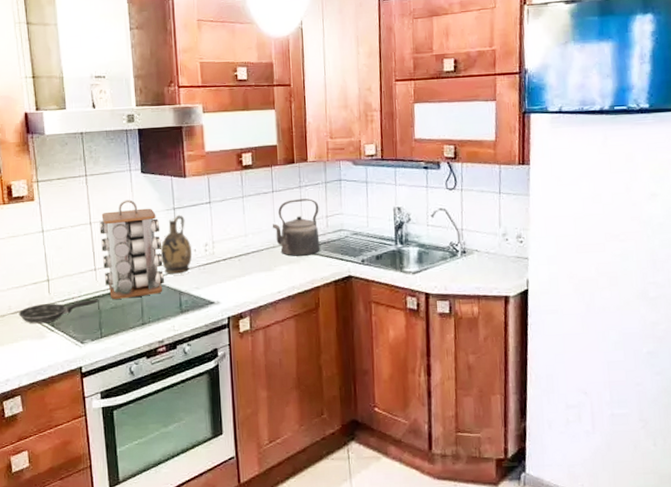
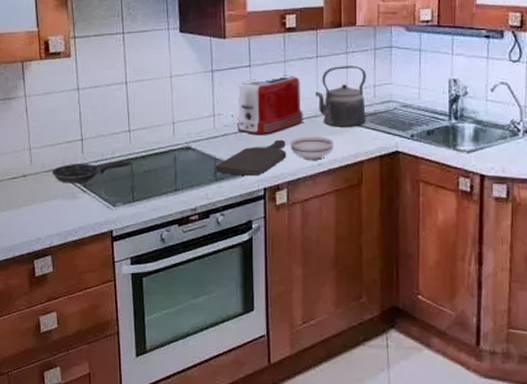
spice rack: present [99,199,164,299] -> none [135,59,199,163]
ceramic jug: present [159,214,193,275] -> none [195,77,230,141]
cutting board: none [180,270,248,307] -> present [215,139,287,177]
toaster: none [199,209,262,268] -> present [236,75,303,136]
bowl: none [250,265,292,288] -> present [289,136,334,160]

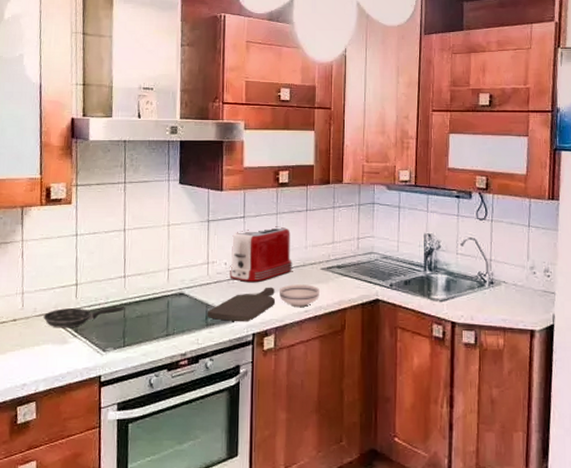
kettle: present [314,66,367,127] -> none [303,219,351,276]

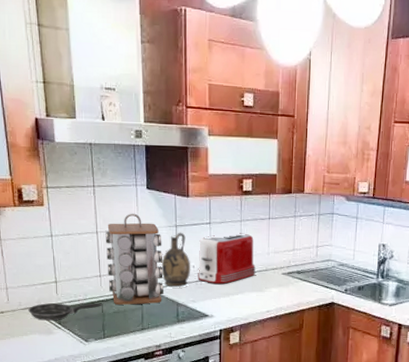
spice rack: none [132,209,193,308] -> present [105,213,163,305]
ceramic jug: none [190,227,223,287] -> present [160,232,191,288]
cutting board: present [207,287,276,322] -> none [178,289,240,320]
bowl: present [278,284,319,307] -> none [243,287,280,307]

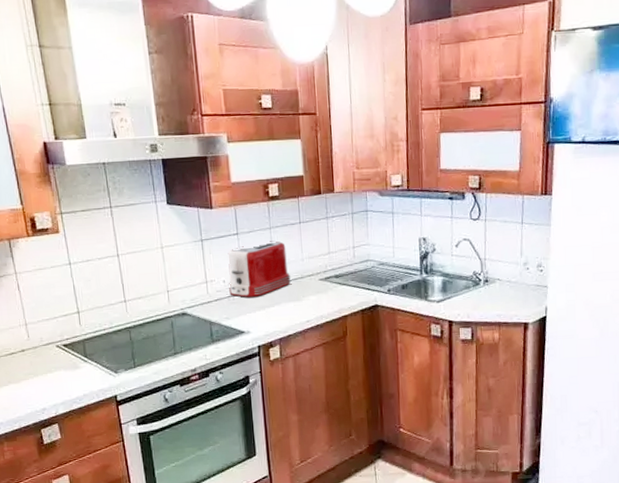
frying pan: present [28,303,103,321] -> none [50,330,130,355]
spice rack: present [105,213,163,305] -> none [126,231,194,330]
ceramic jug: present [160,232,191,288] -> none [188,246,222,306]

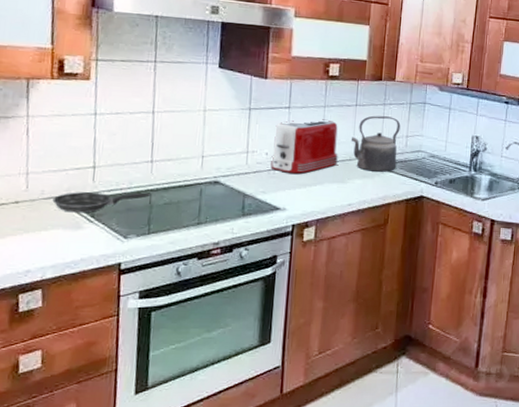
frying pan: none [50,330,130,355] -> present [52,192,152,213]
kettle: none [299,229,347,287] -> present [350,115,401,172]

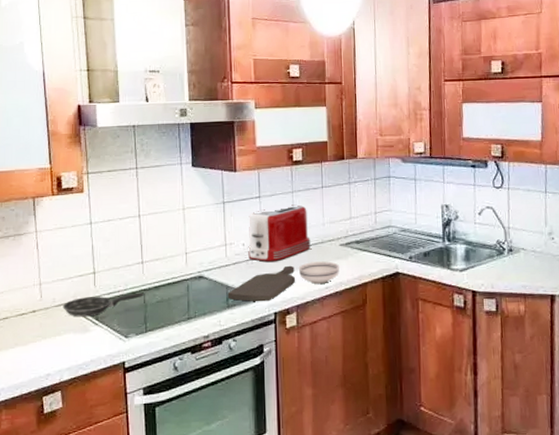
cutting board: none [243,179,319,213] -> present [227,265,296,302]
bowl: none [322,178,365,200] -> present [298,261,339,284]
kettle: present [350,115,401,172] -> none [321,195,368,252]

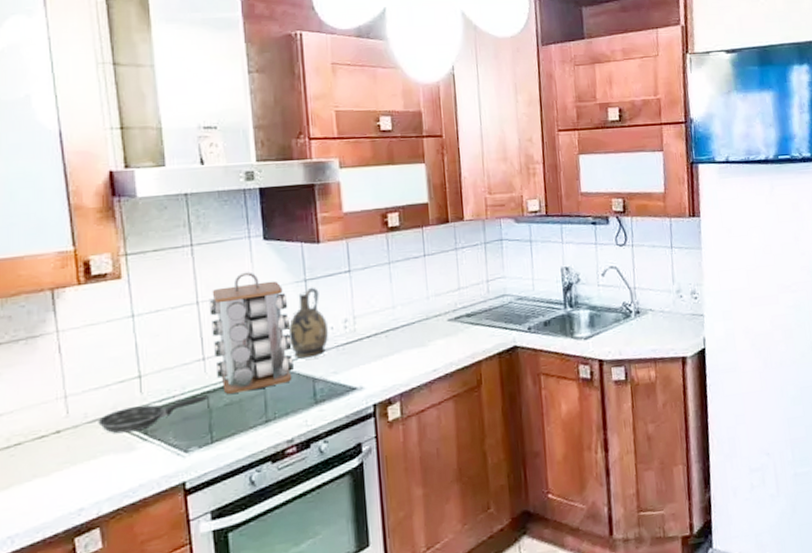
spice rack: none [148,193,211,293] -> present [209,271,294,394]
ceramic jug: none [207,208,241,270] -> present [286,287,329,360]
cutting board: present [227,265,296,302] -> none [314,348,398,395]
toaster: present [247,204,311,263] -> none [336,277,414,348]
bowl: present [298,261,339,284] -> none [400,339,449,367]

